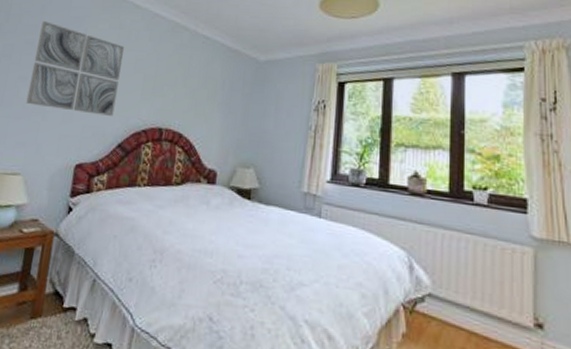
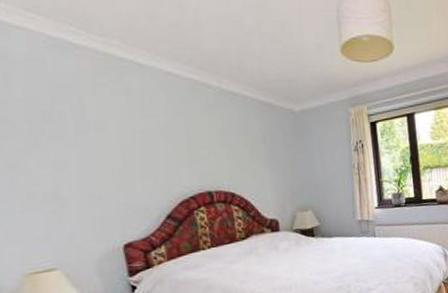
wall art: present [26,21,125,116] -> none [12,93,152,195]

